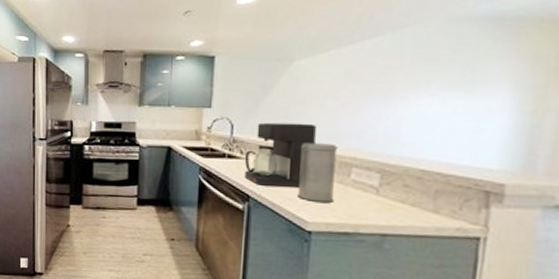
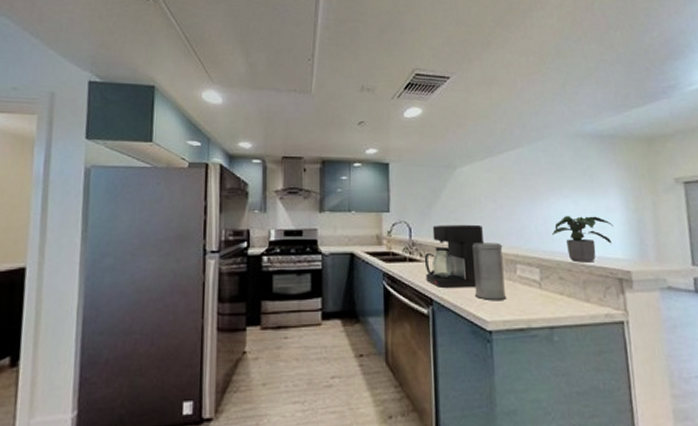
potted plant: none [405,118,493,172] -> present [552,216,613,263]

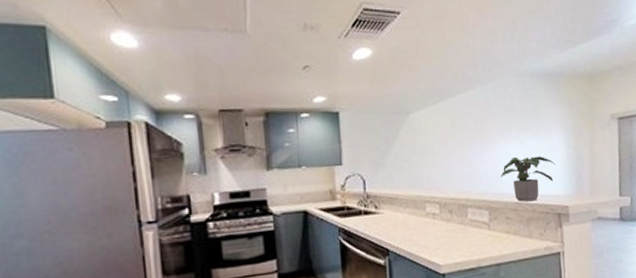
coffee maker: present [424,224,485,288] -> none [379,172,438,238]
canister: present [472,242,507,301] -> none [426,188,459,246]

